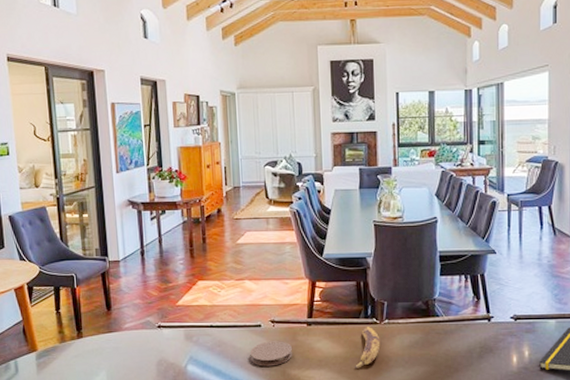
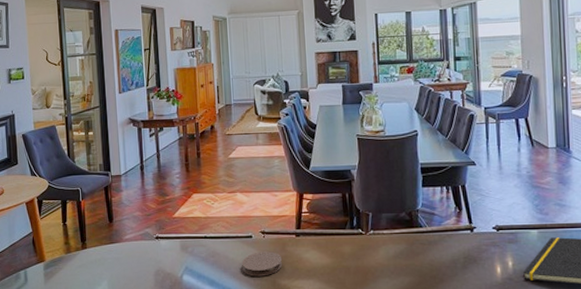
banana: present [355,327,381,368] -> none [342,237,367,279]

